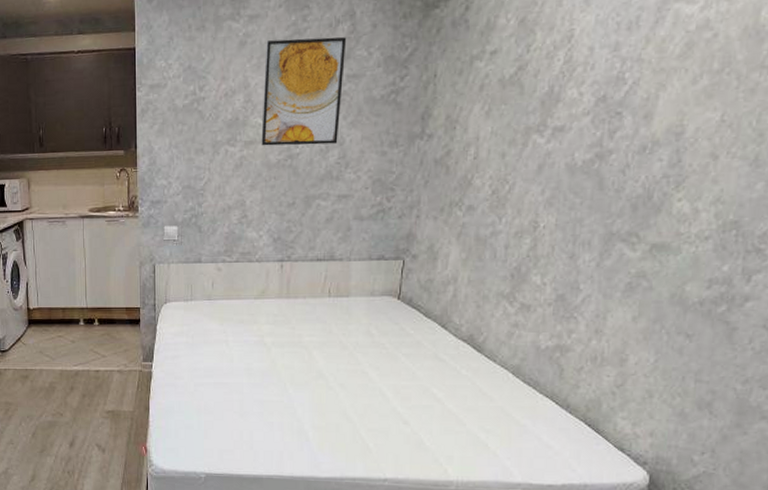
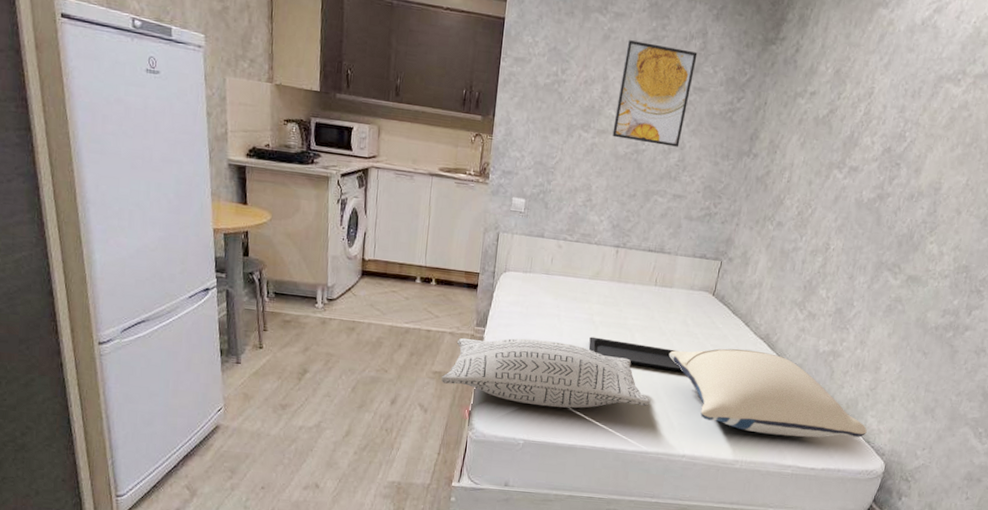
pillow: none [114,369,338,438] -> present [441,337,650,409]
serving tray: none [263,359,374,388] -> present [588,336,684,372]
pillow: none [354,355,618,450] -> present [669,348,867,438]

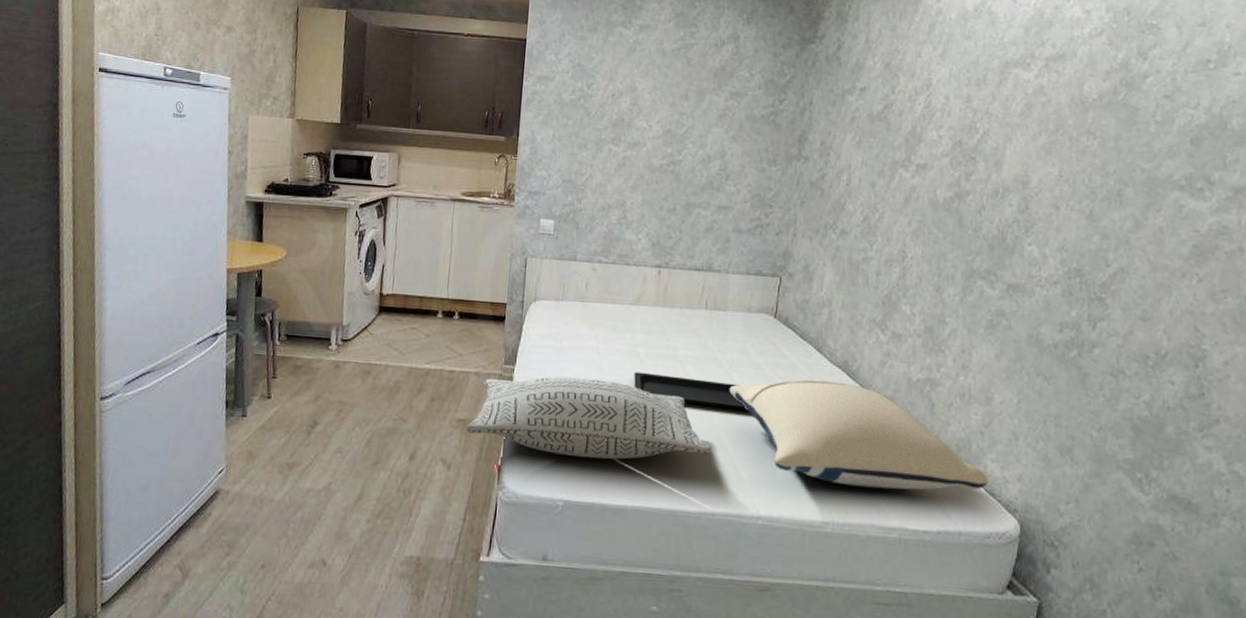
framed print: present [612,40,698,147] -> none [645,51,731,155]

